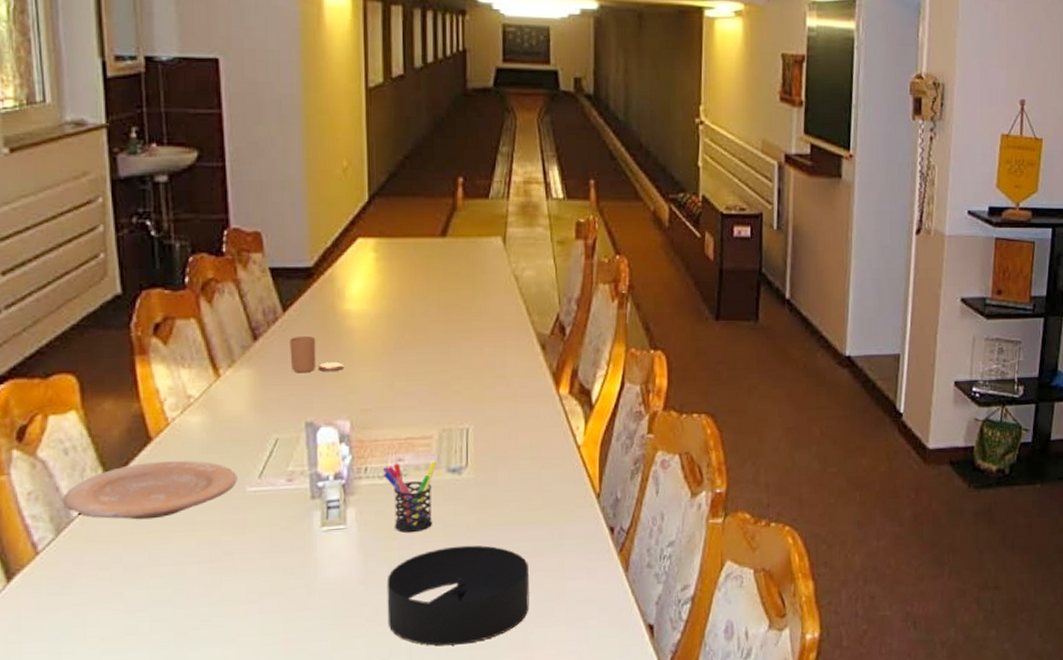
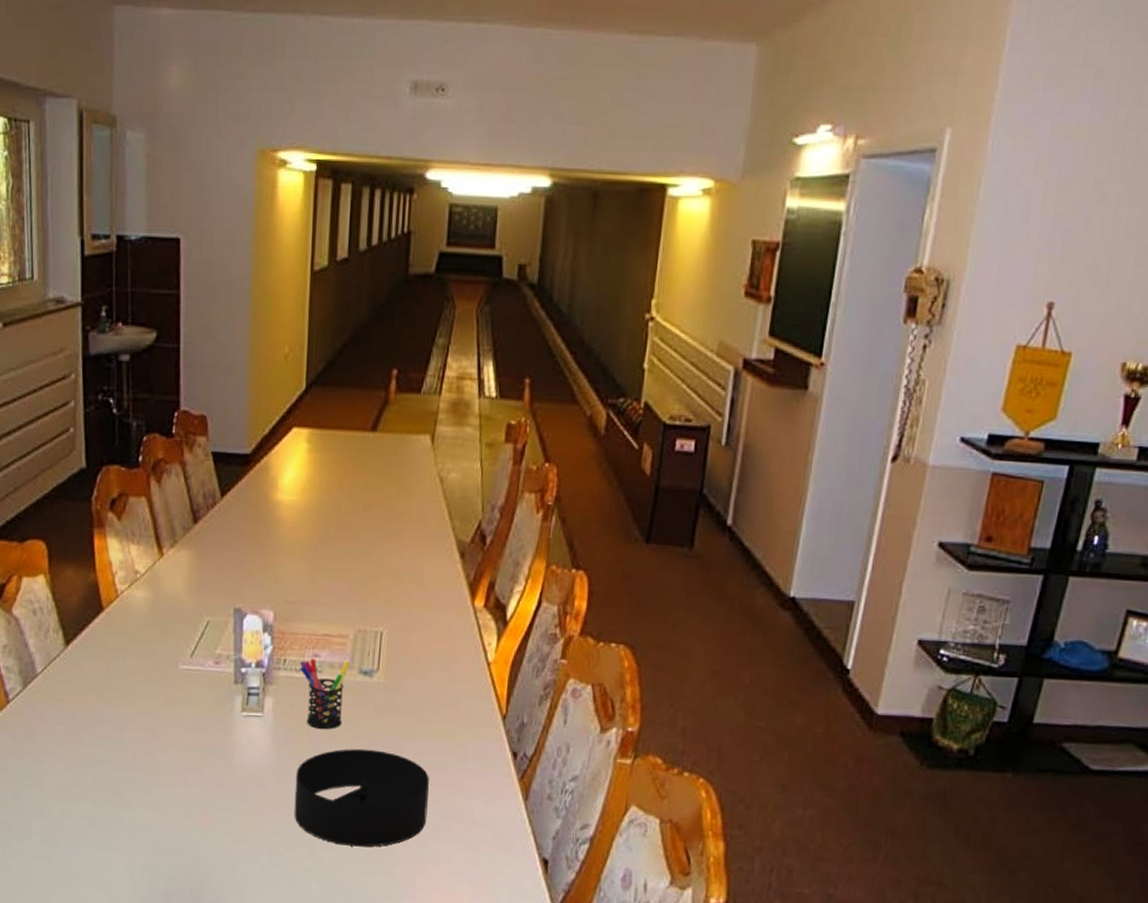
plate: present [62,460,238,520] -> none [29,630,173,684]
candle: present [289,335,345,372] -> none [224,522,273,560]

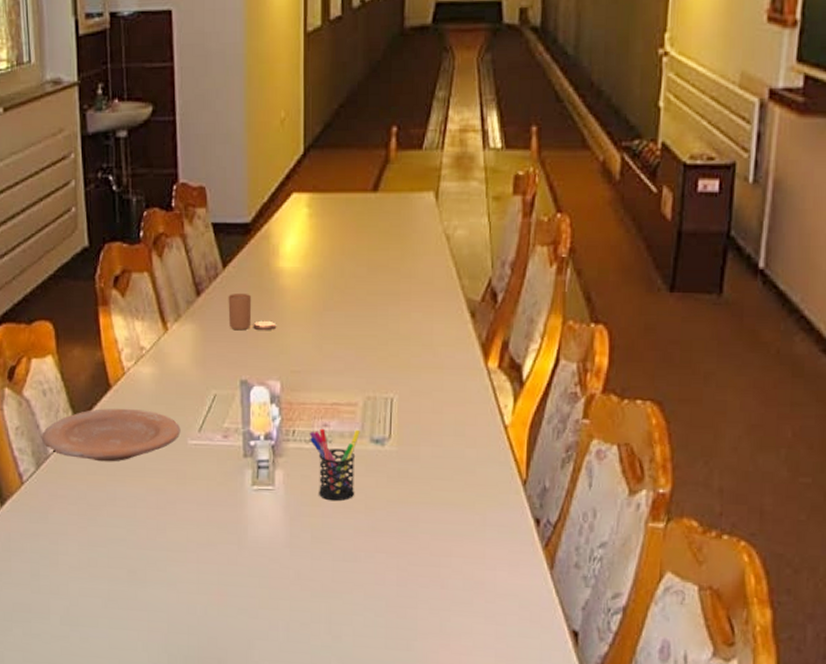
plate: none [29,630,173,684] -> present [41,408,181,462]
candle: none [224,522,273,560] -> present [228,292,277,330]
ashtray: present [294,748,429,847] -> none [309,519,448,622]

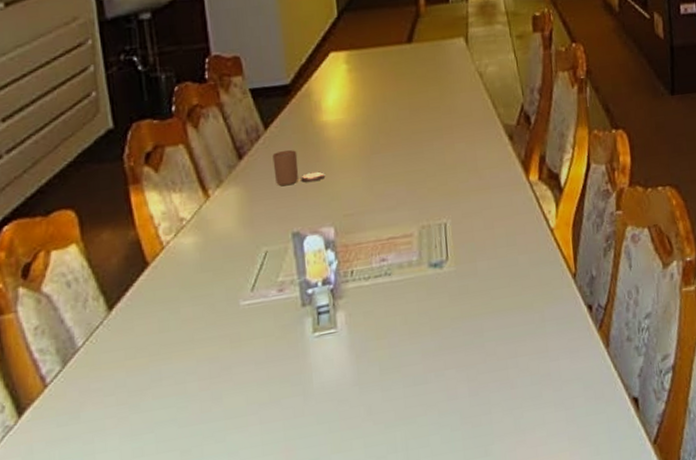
plate: present [41,408,181,462] -> none [66,280,232,347]
pen holder: present [309,428,360,502] -> none [367,258,418,331]

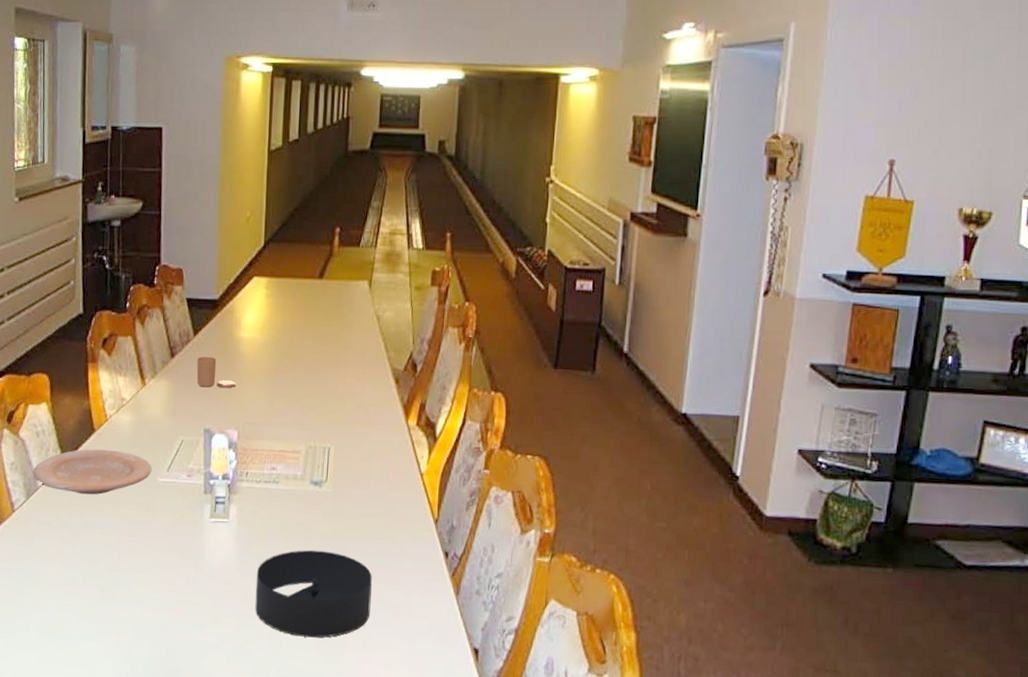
plate: none [66,280,232,347] -> present [32,449,152,495]
ashtray: none [379,335,518,440] -> present [255,549,372,638]

